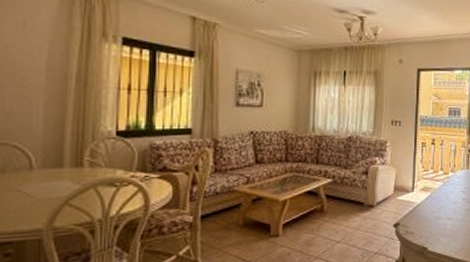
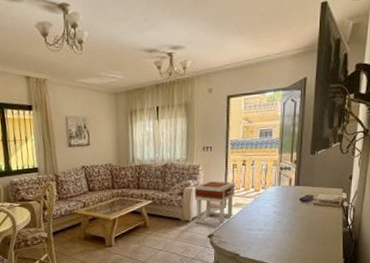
side table: none [379,159,424,215] -> present [194,180,235,227]

